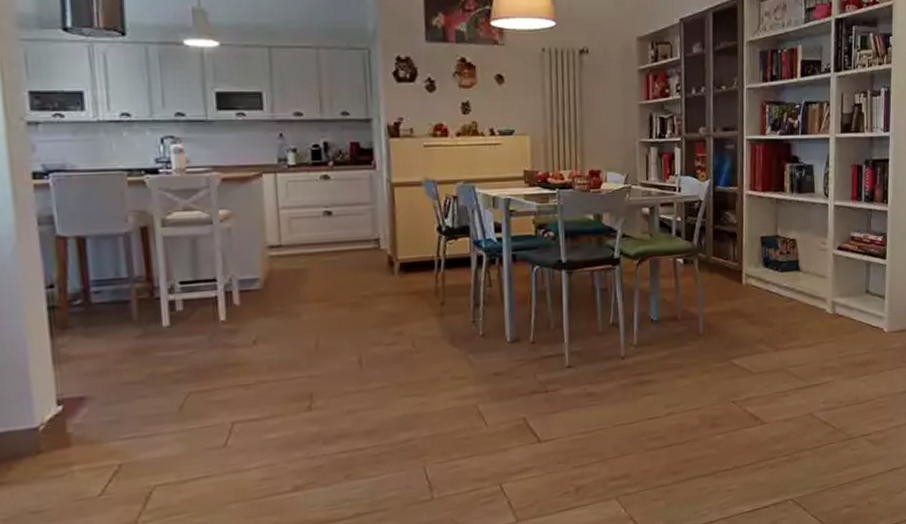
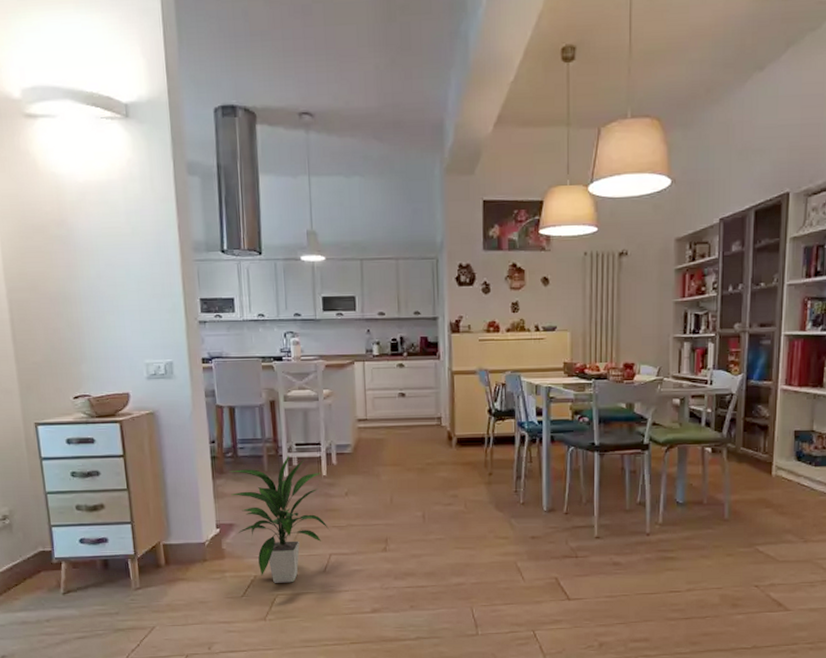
indoor plant: none [77,295,232,471] -> present [229,454,330,583]

